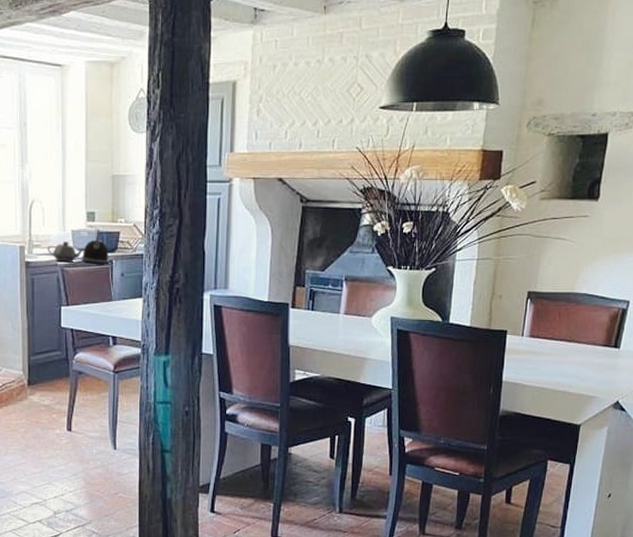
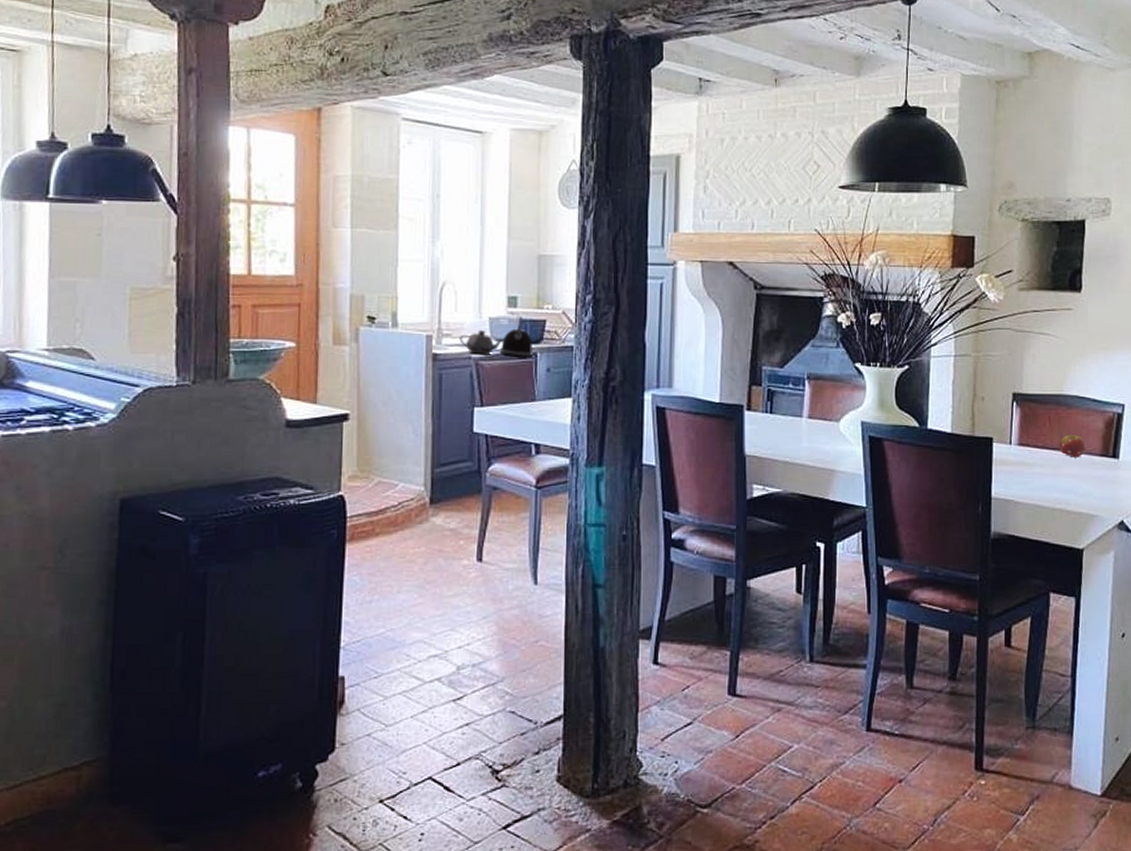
fruit: none [566,327,592,347] -> present [1059,434,1087,458]

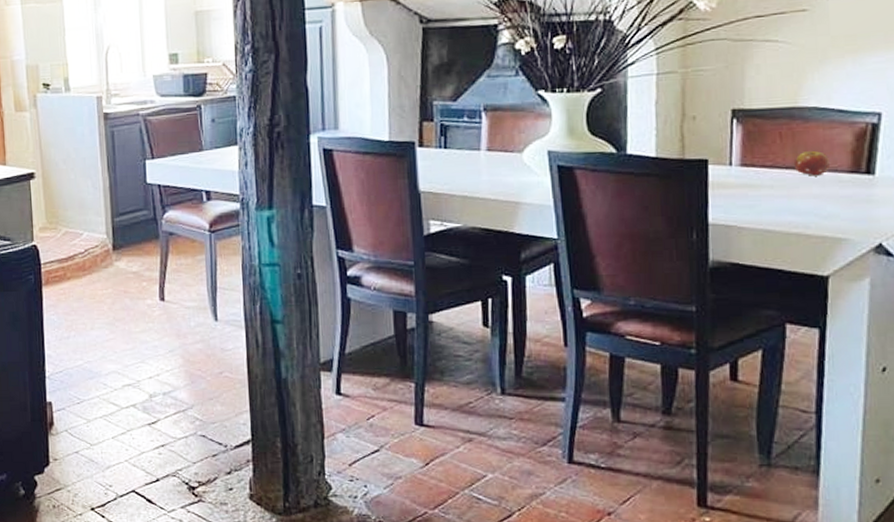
teapot: present [459,329,505,355] -> none [127,87,170,111]
kettle: present [501,316,533,358] -> none [166,71,197,111]

